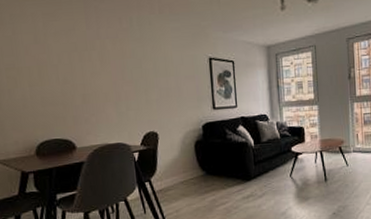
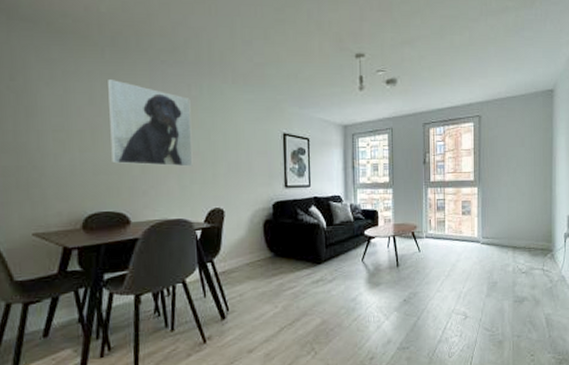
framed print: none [49,19,128,96] -> present [108,80,193,167]

